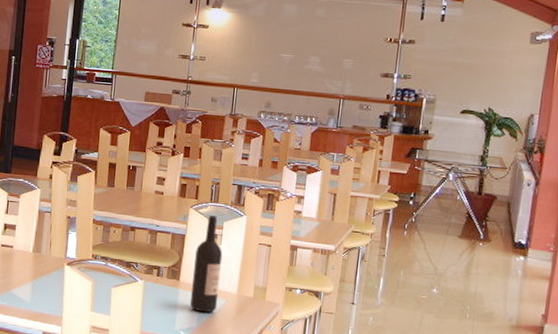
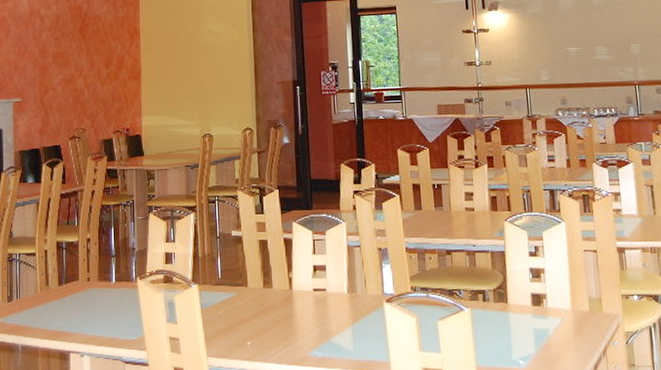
wine bottle: present [189,215,223,313] -> none [519,226,554,336]

